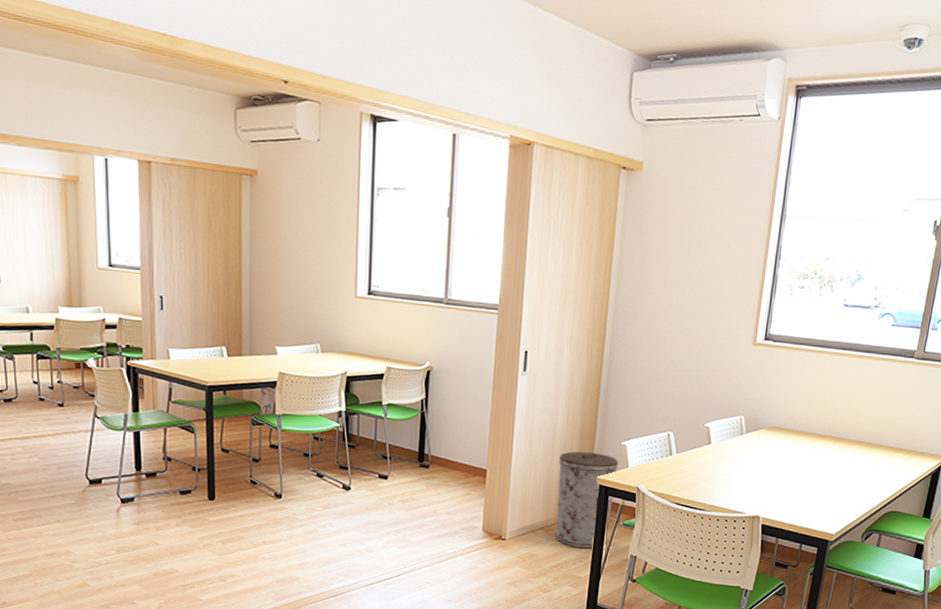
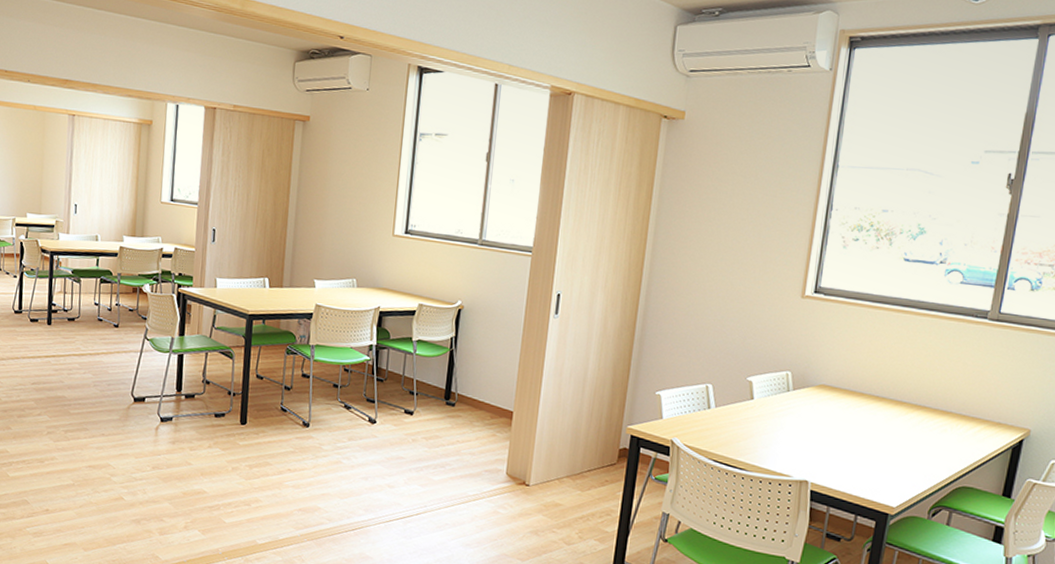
trash can: present [555,451,619,549] -> none [582,398,652,502]

